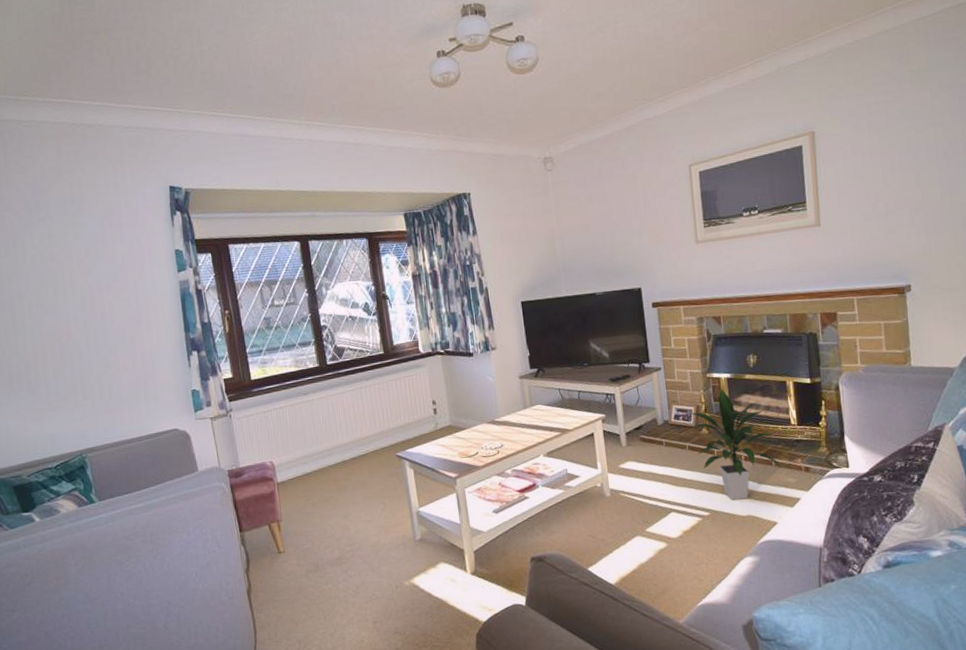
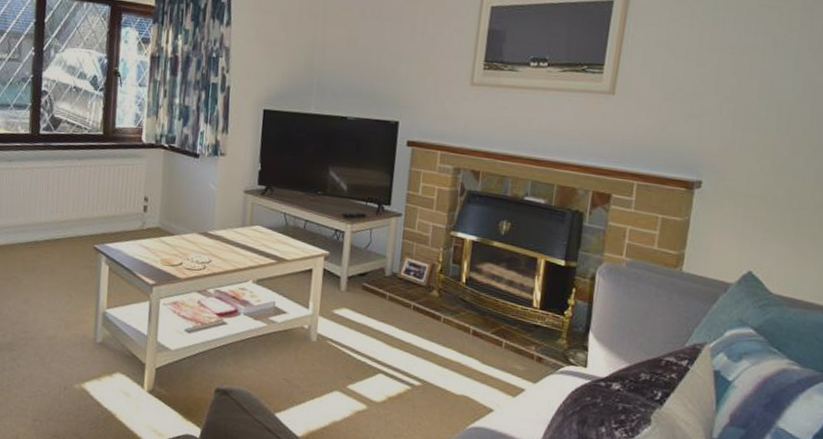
indoor plant: present [687,388,784,501] -> none [419,250,514,377]

